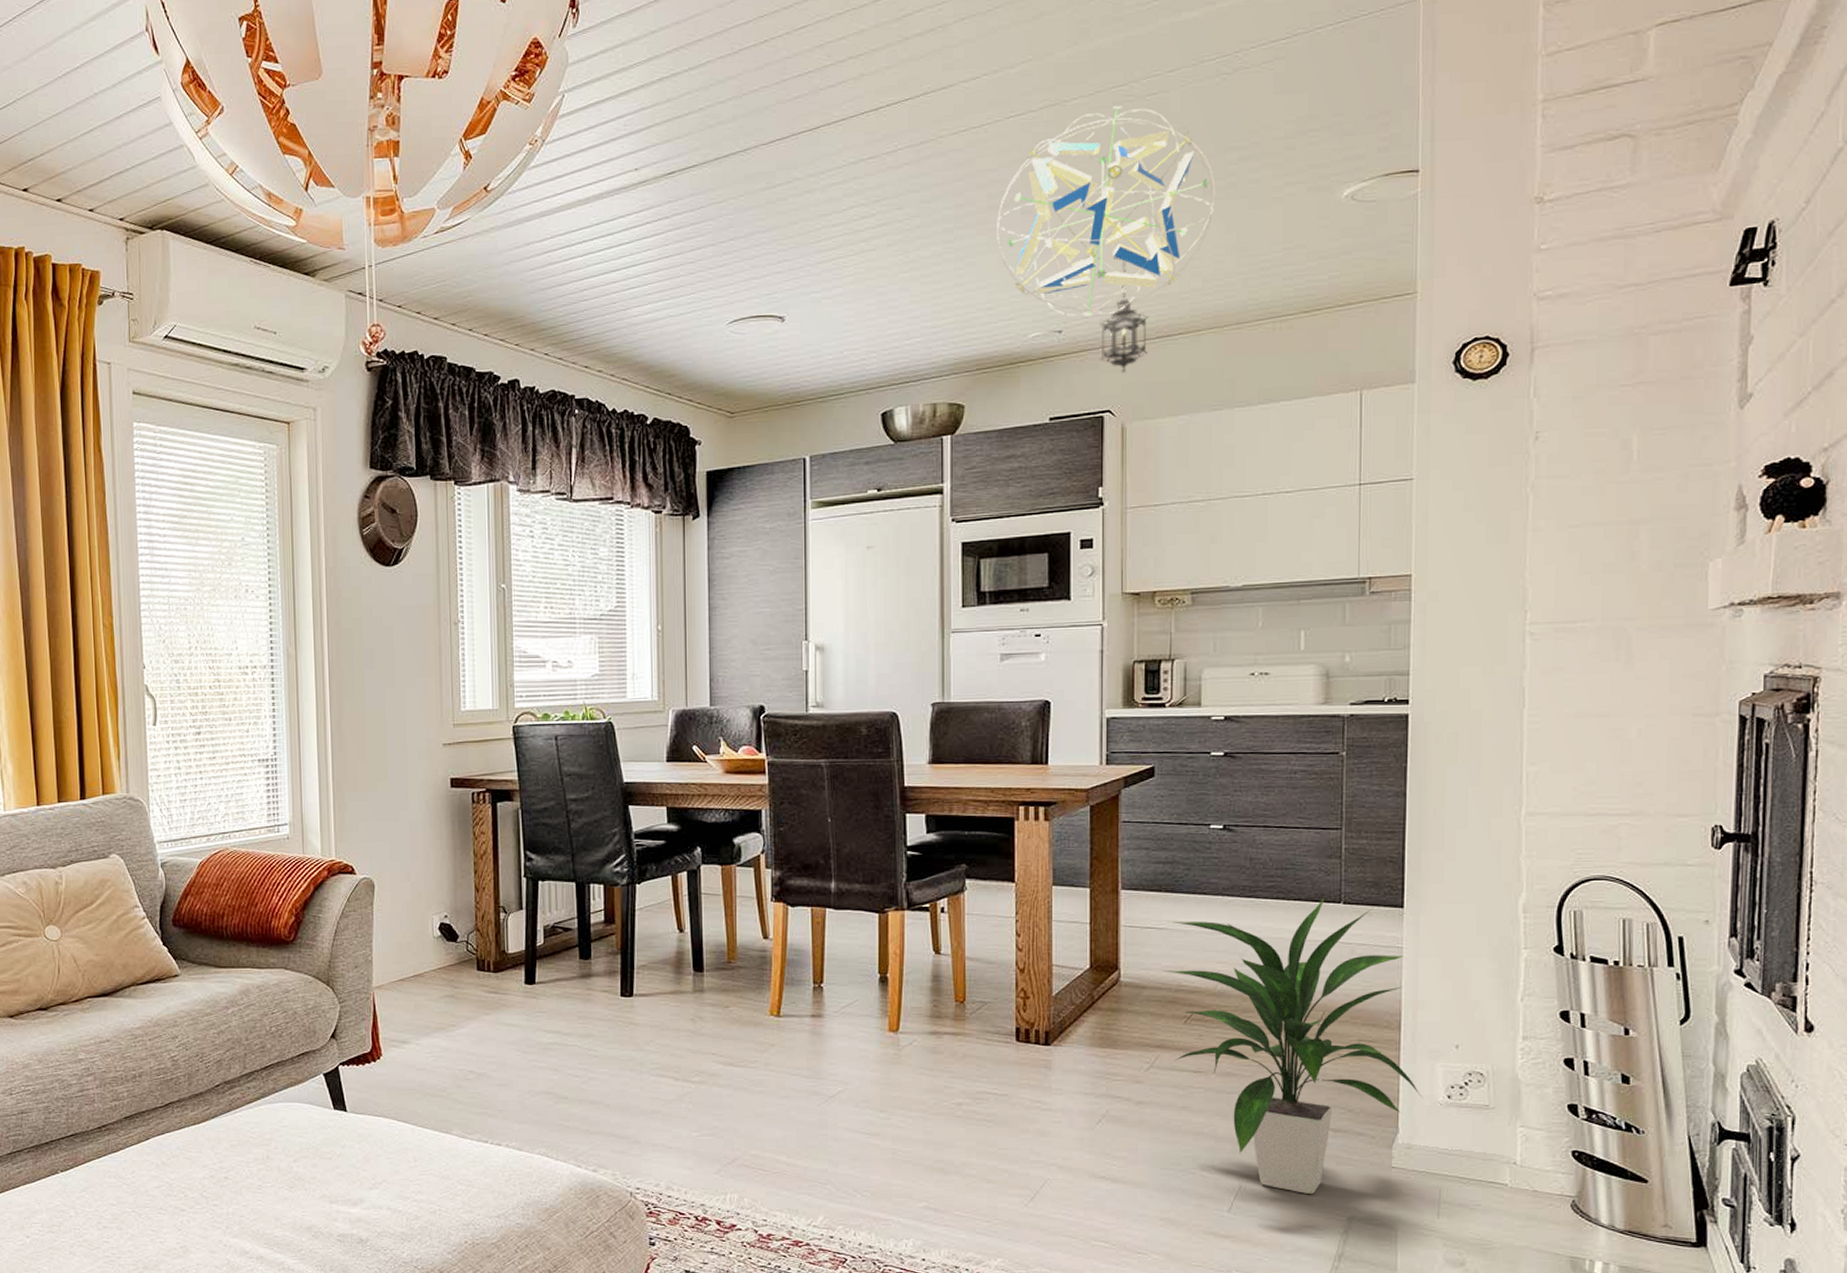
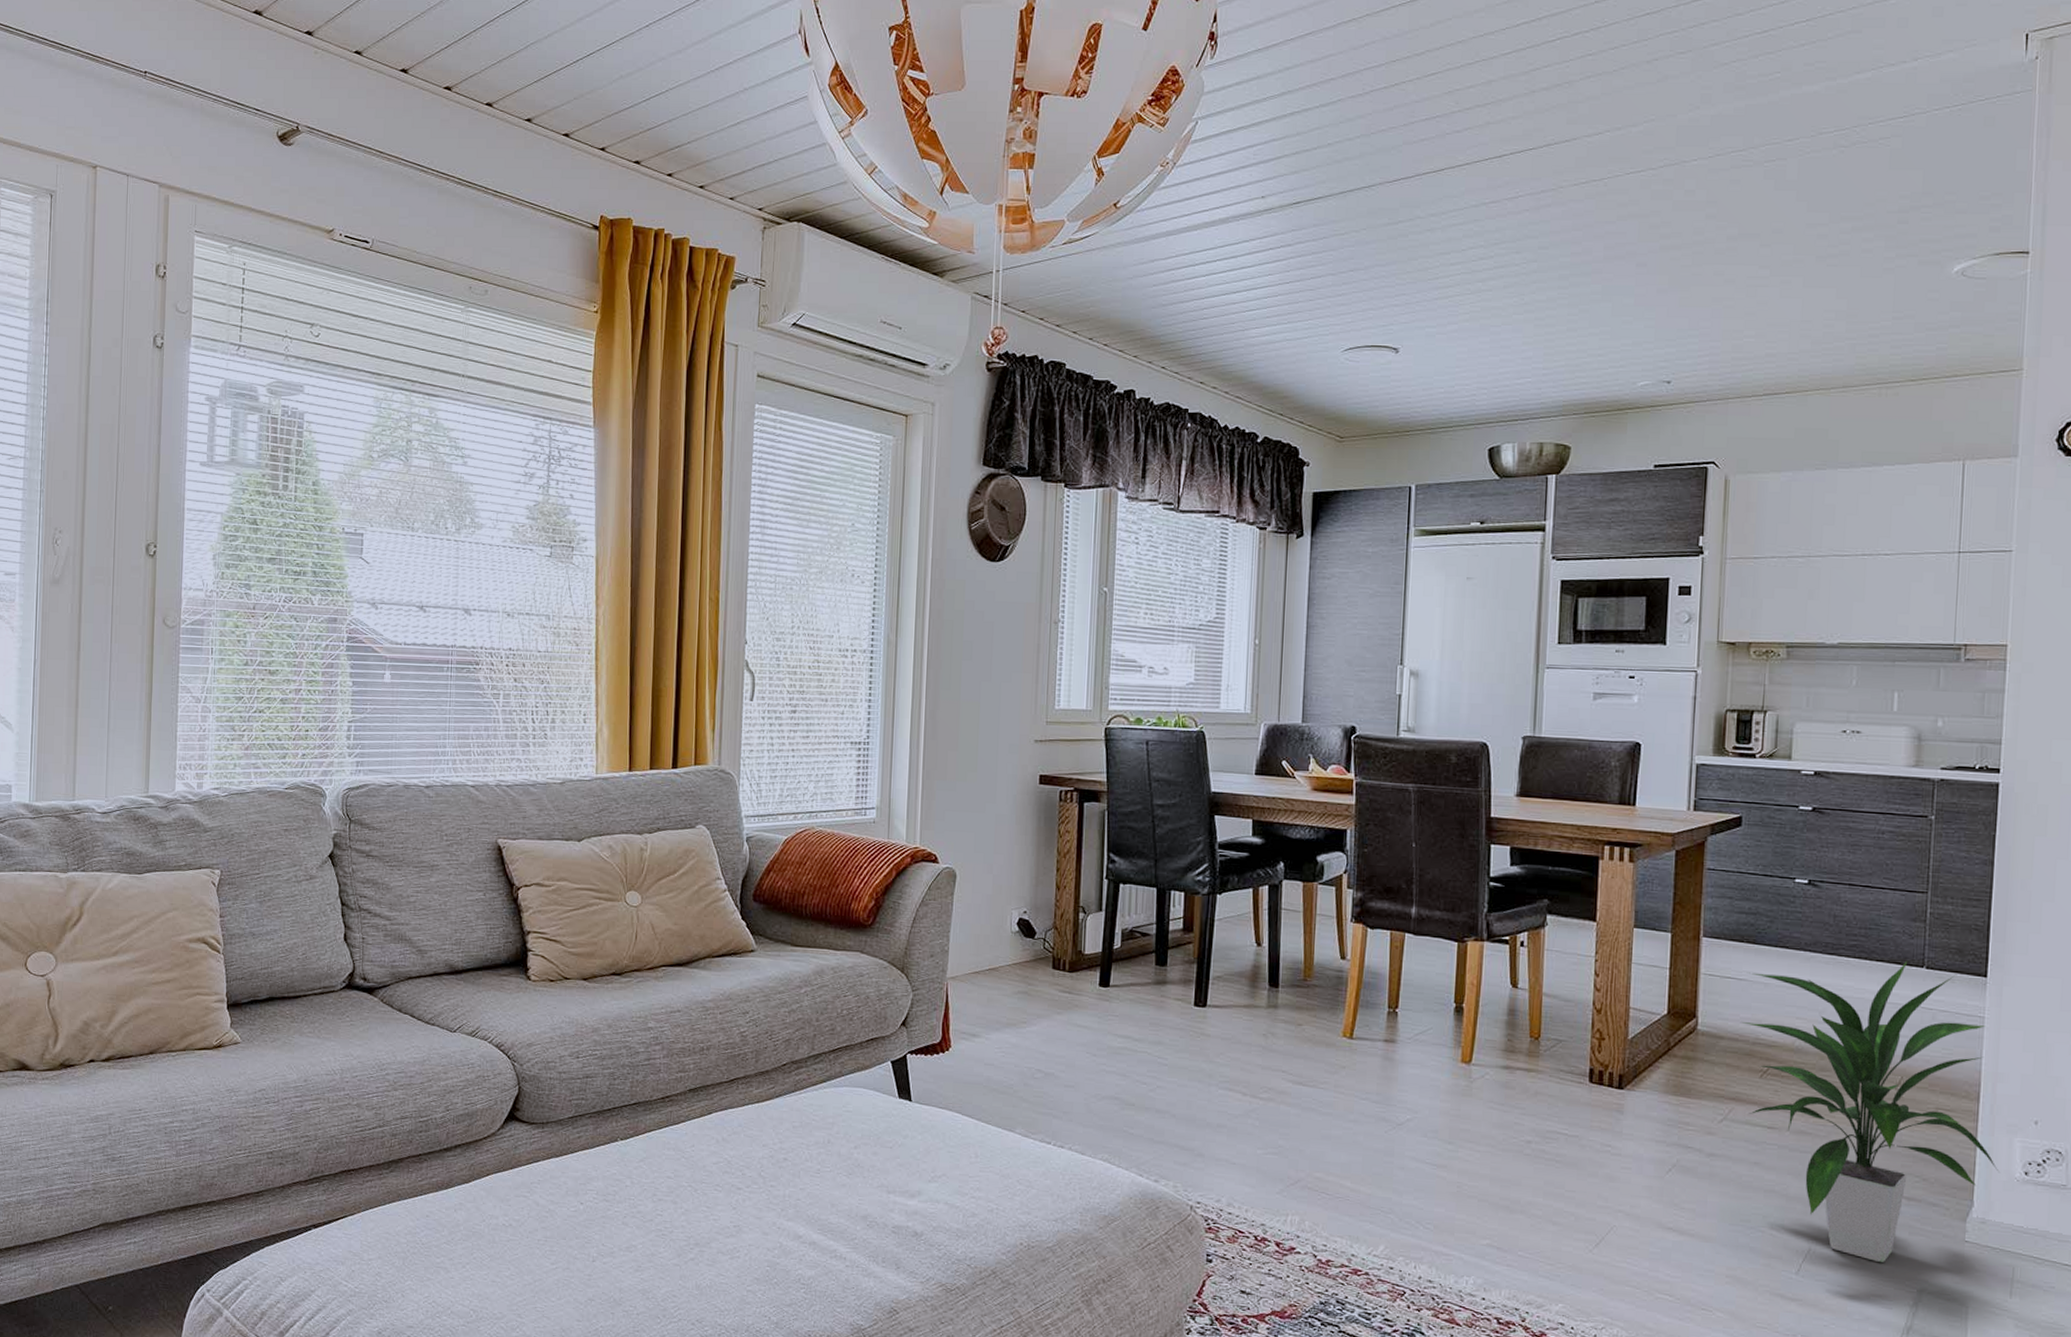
hanging mobile: present [997,106,1216,316] -> none [1611,170,1829,369]
hanging lantern: present [1099,255,1149,374] -> none [1706,312,1757,428]

